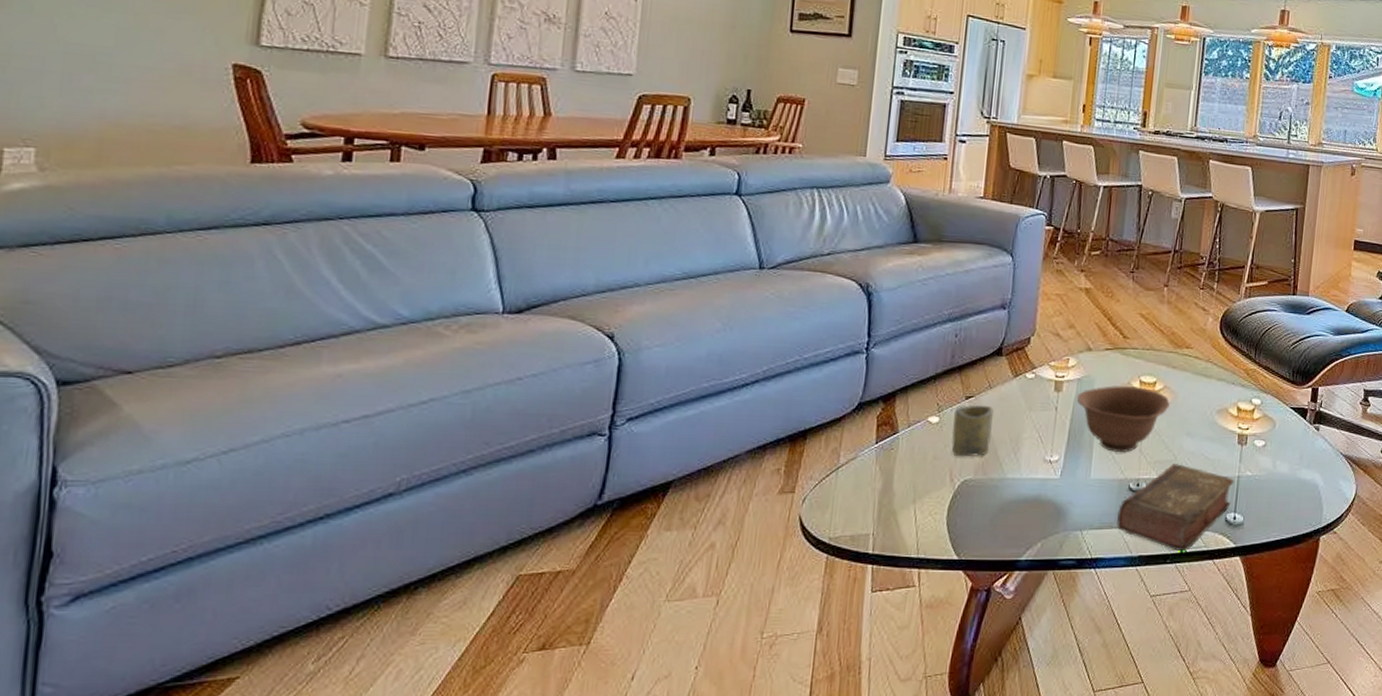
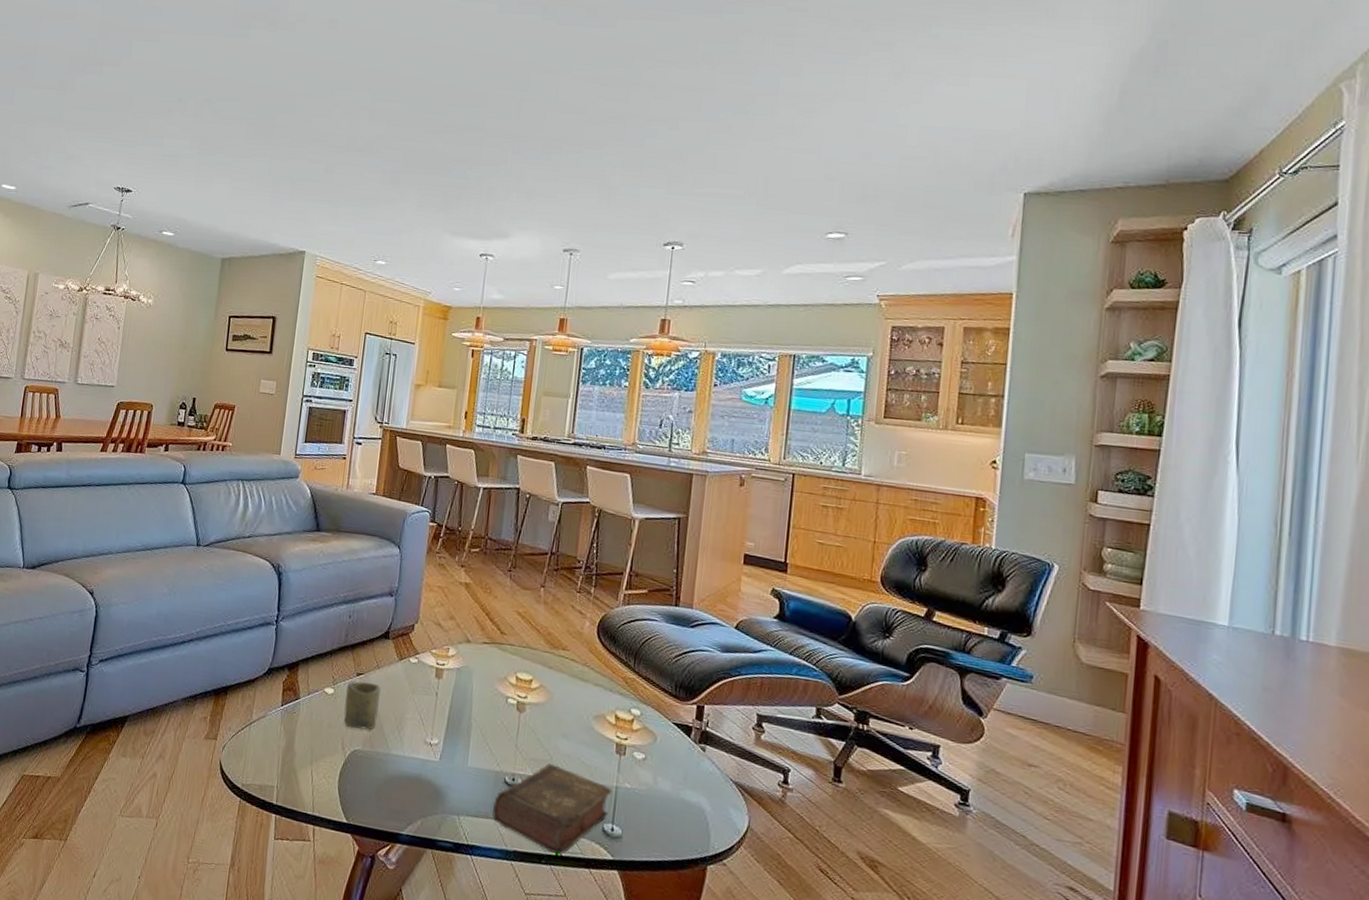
bowl: present [1077,386,1170,452] -> none [456,678,546,746]

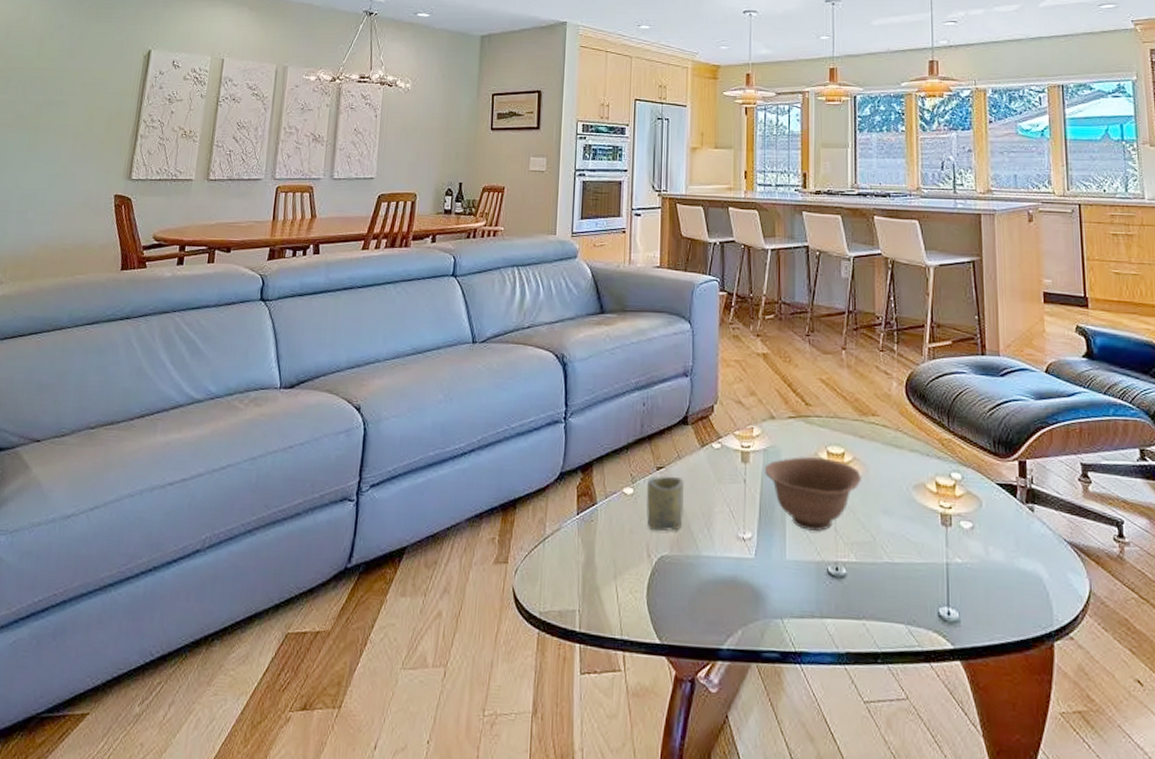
bowl: none [456,678,546,746] -> present [765,457,861,531]
book: present [492,764,612,855] -> none [819,546,943,651]

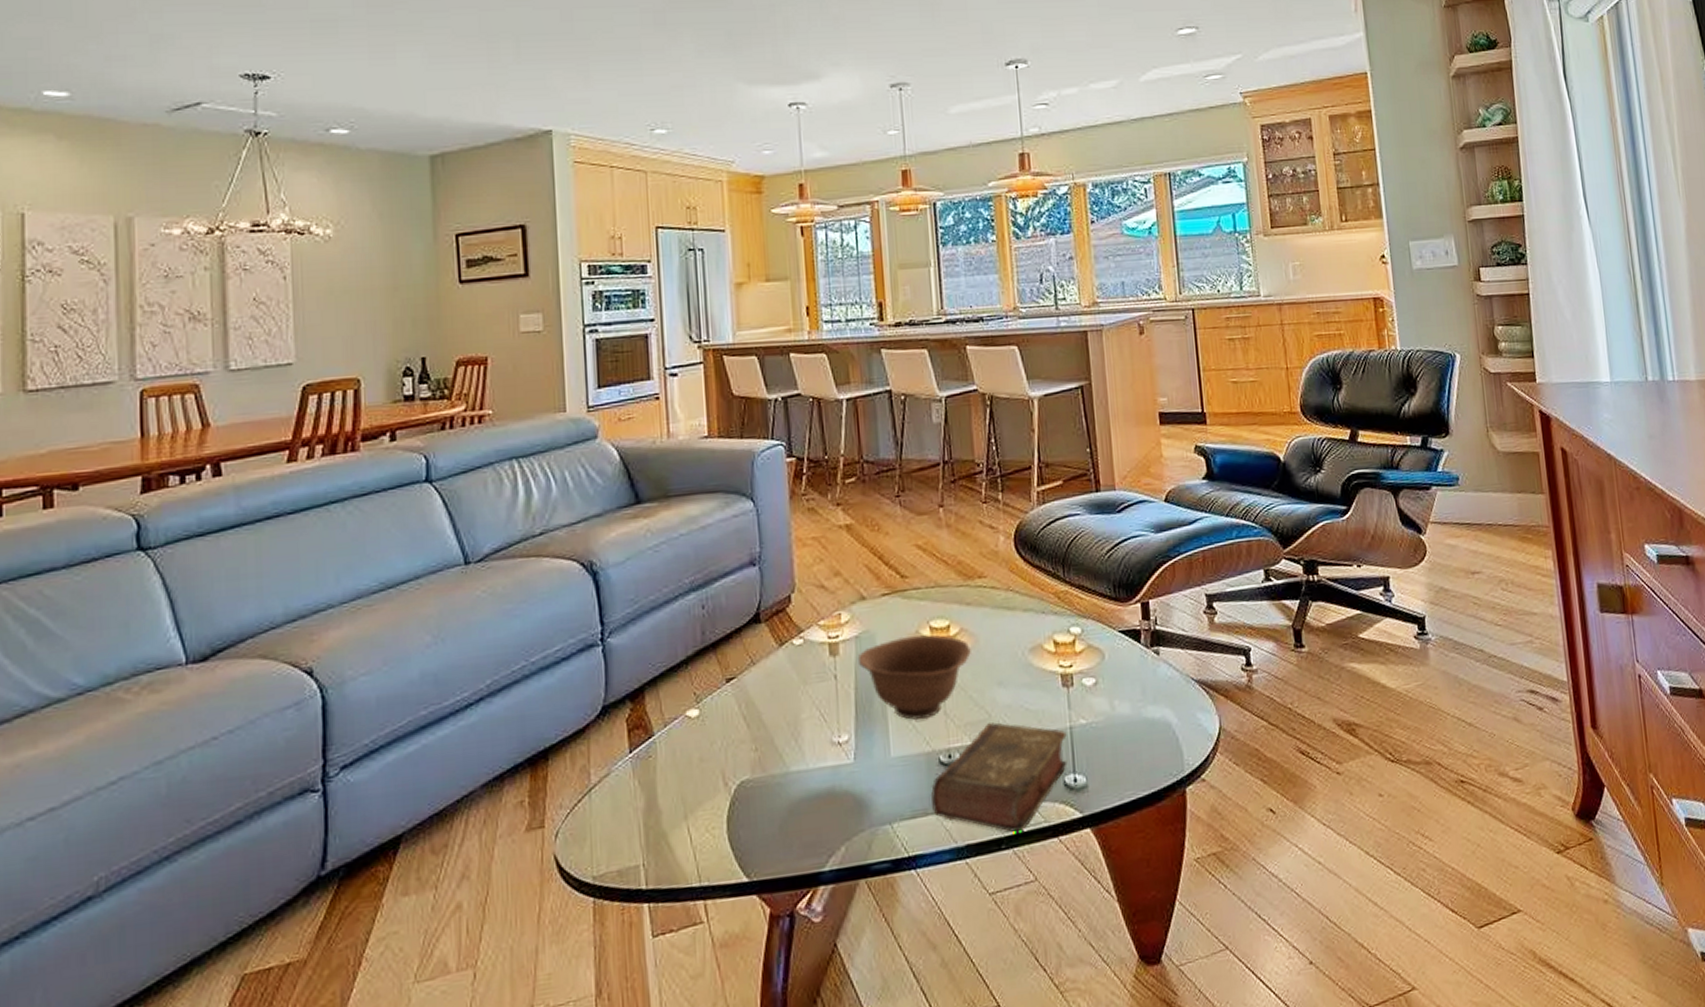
cup: present [646,476,685,532] -> none [716,685,764,755]
book: none [819,546,943,651] -> present [931,722,1067,833]

